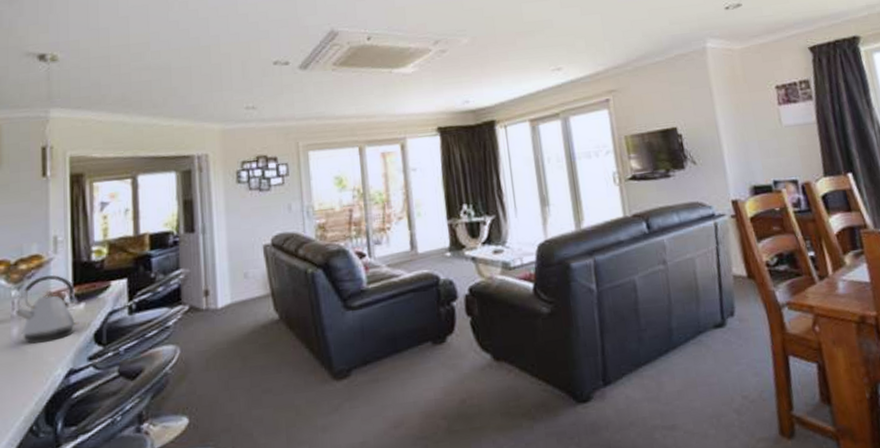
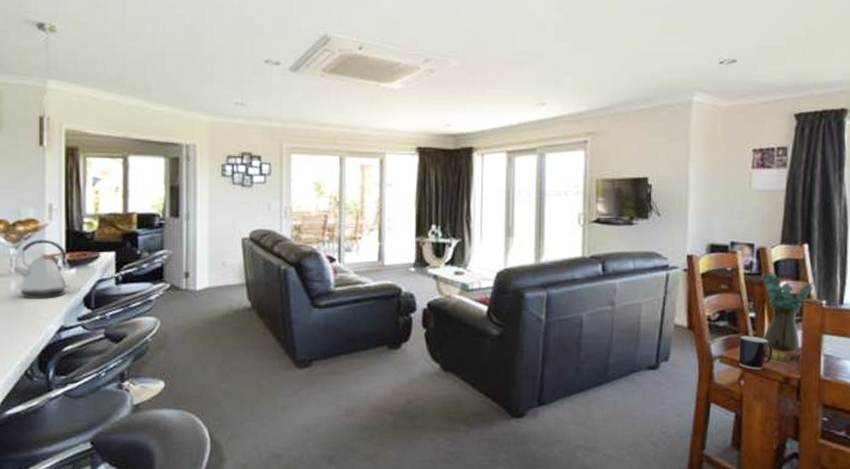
mug: none [803,276,843,314] -> present [738,335,773,370]
vase: none [811,204,868,300] -> present [761,269,813,362]

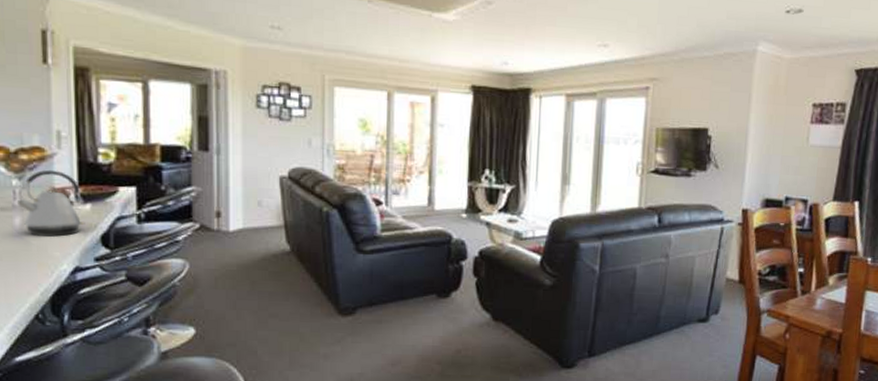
mug: present [738,335,773,370] -> none [785,290,819,324]
vase: present [761,269,813,362] -> none [809,225,861,317]

